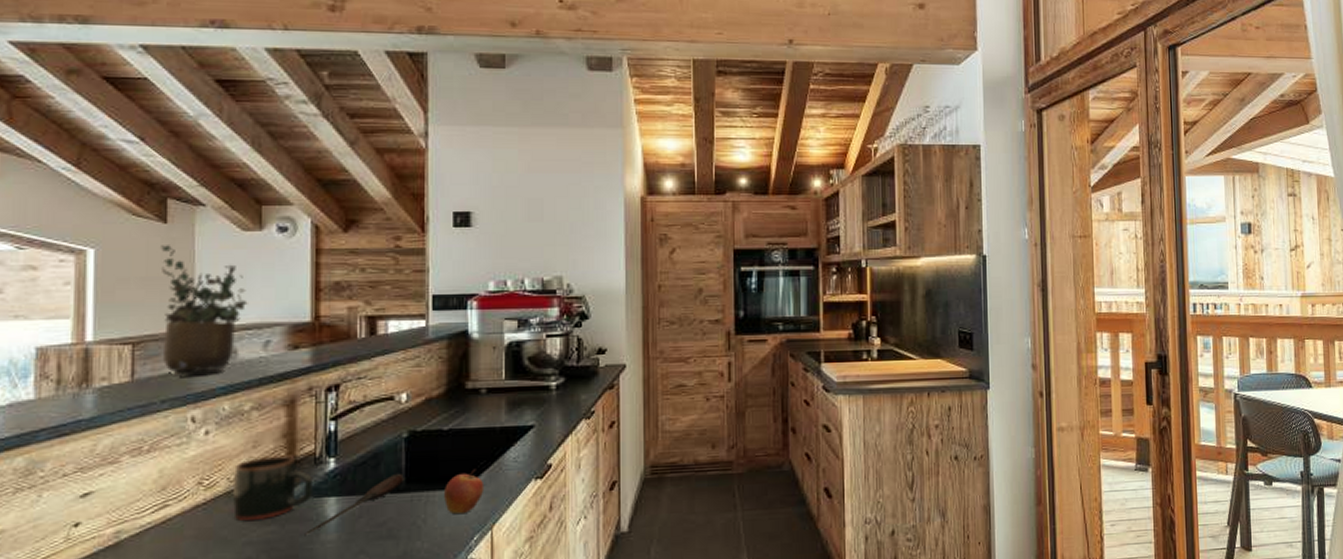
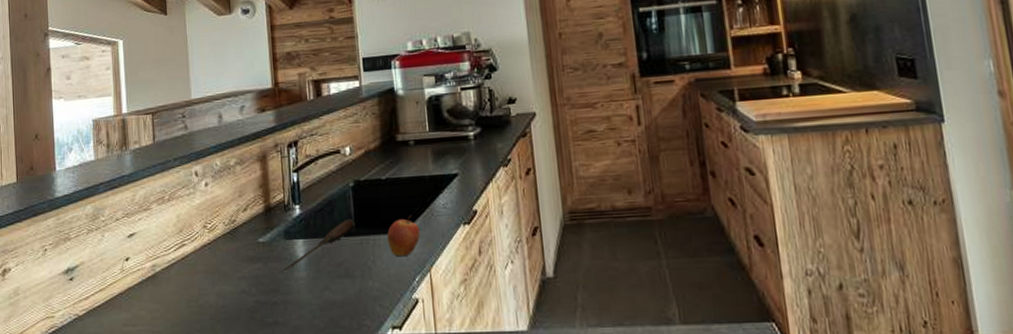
potted plant: present [161,245,248,376] -> none [164,32,226,138]
mug: present [233,455,314,520] -> none [227,203,286,258]

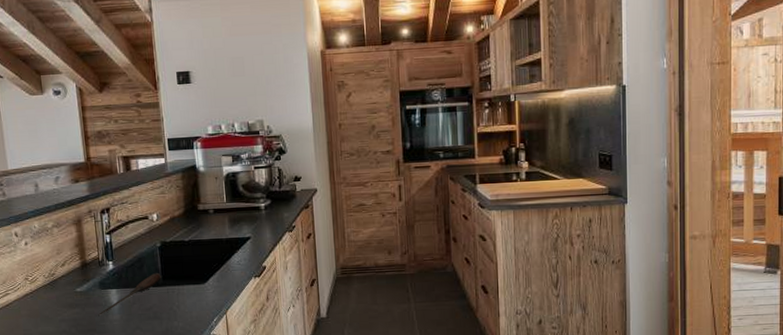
fruit: present [387,215,421,257] -> none [190,270,218,303]

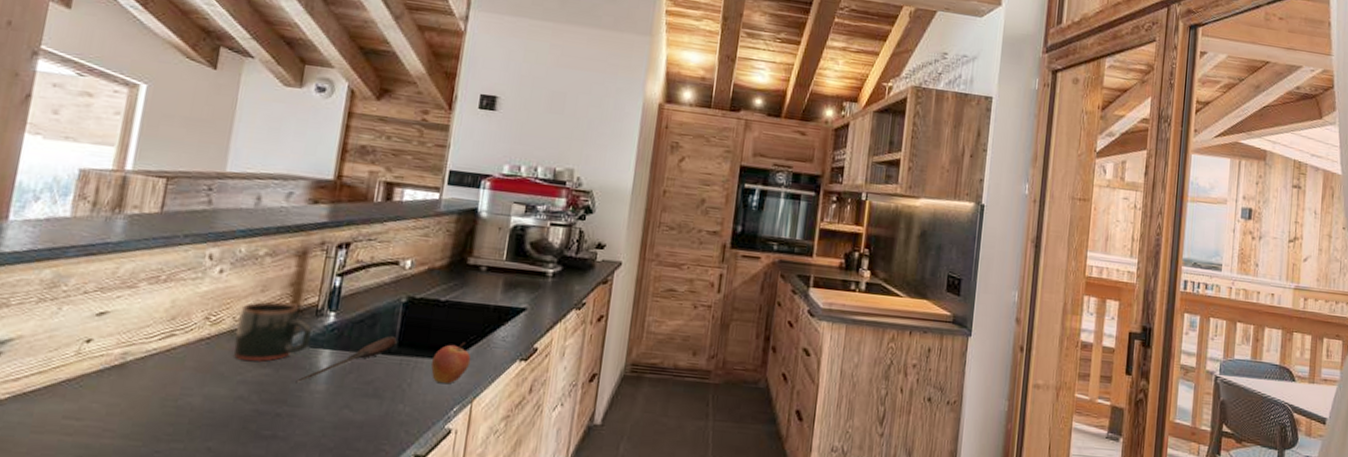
mug: none [47,259,101,305] -> present [234,301,312,361]
fruit: none [190,270,218,303] -> present [431,342,472,385]

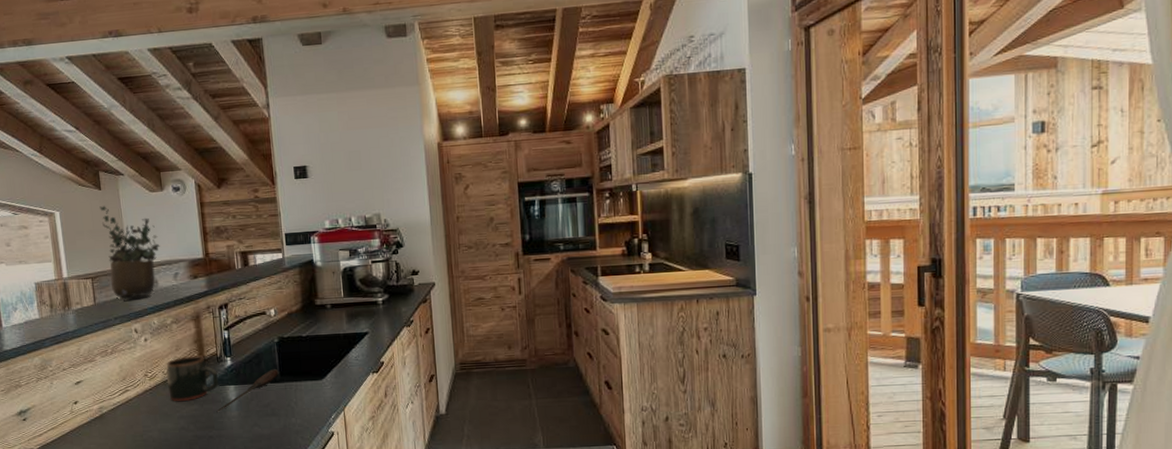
potted plant: none [192,89,279,217] -> present [99,206,160,300]
fruit: present [431,342,472,385] -> none [307,365,336,399]

